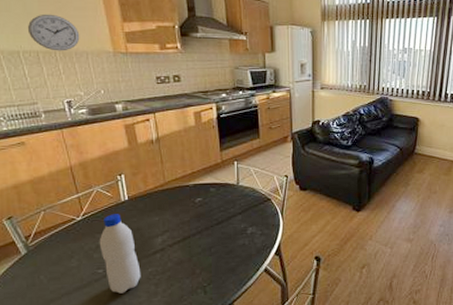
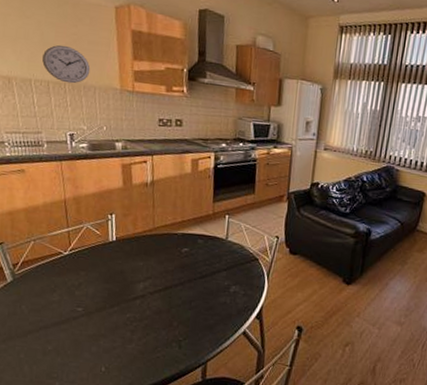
water bottle: present [99,214,141,294] -> none [82,253,119,336]

